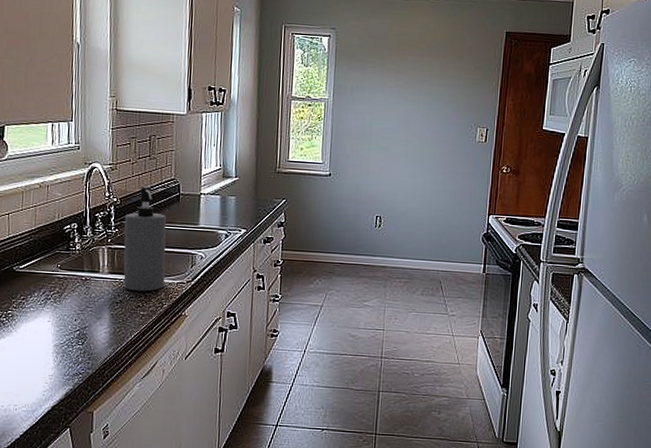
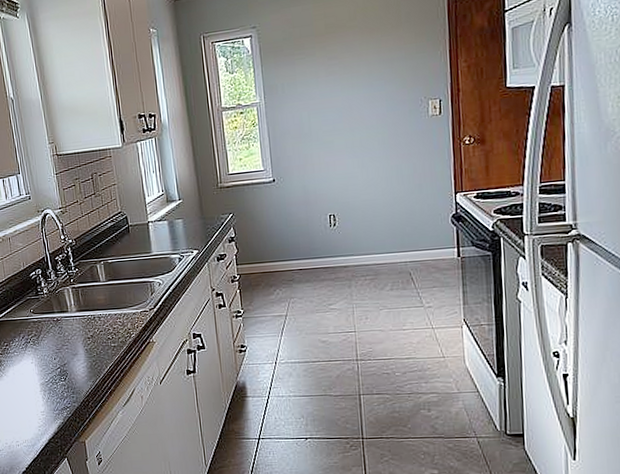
soap dispenser: present [123,186,167,292] -> none [81,223,130,325]

